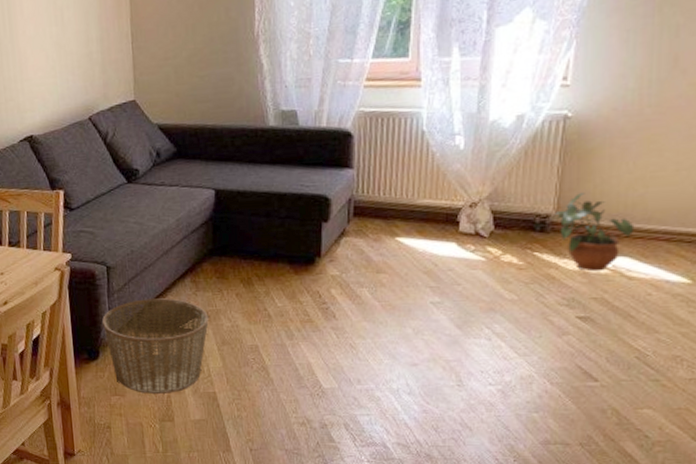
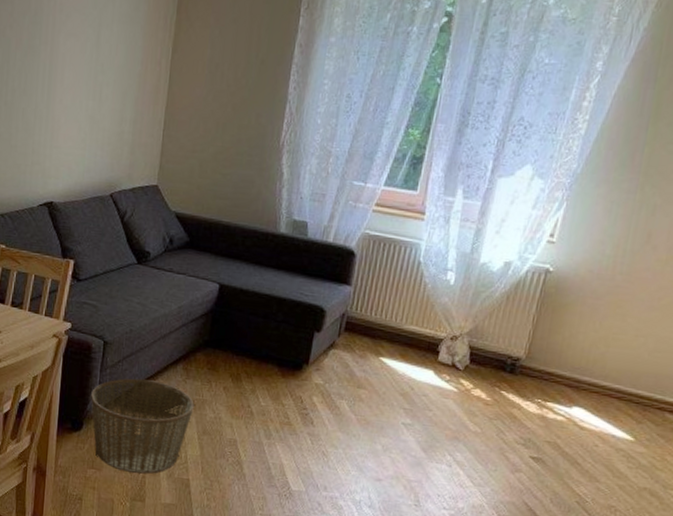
potted plant: present [555,193,635,272] -> none [525,343,593,418]

